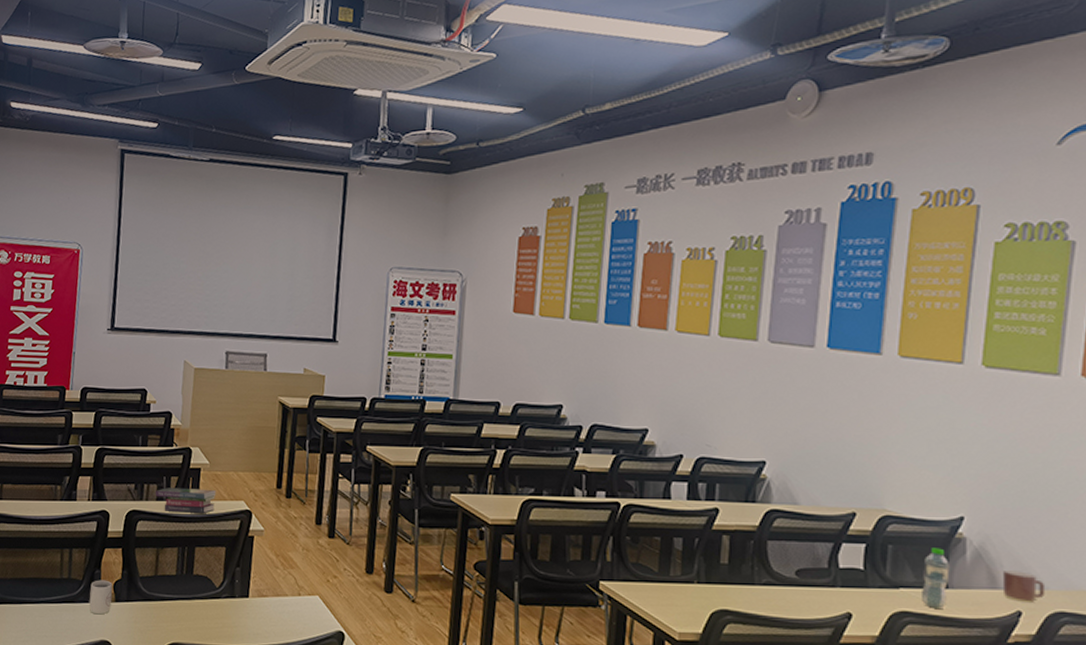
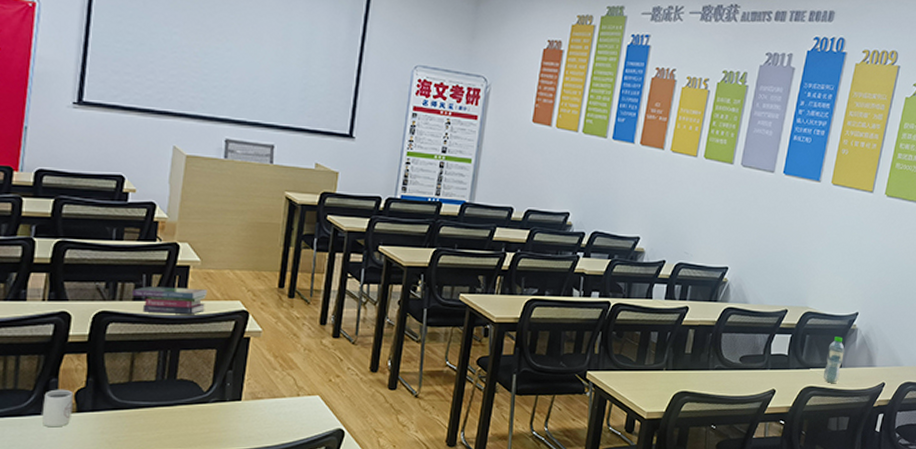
mug: present [1002,571,1045,604] -> none [875,353,901,377]

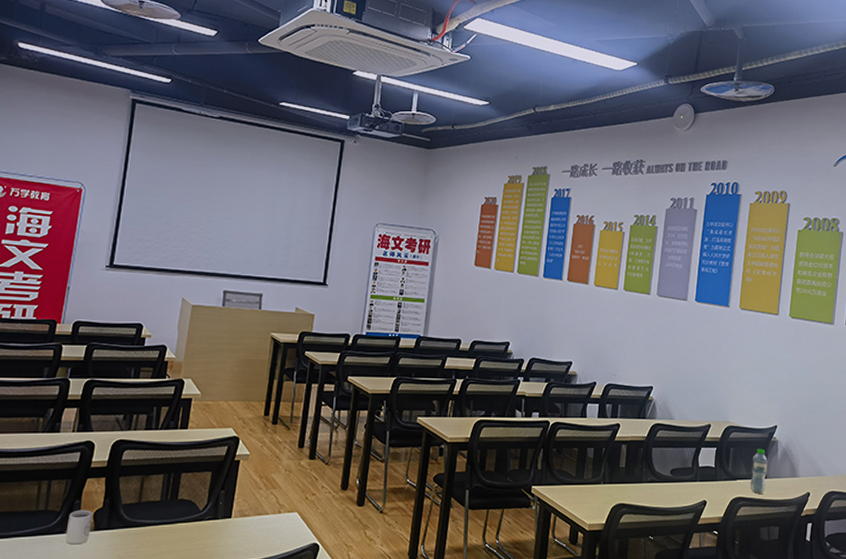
books: present [131,286,208,315] -> none [144,417,206,442]

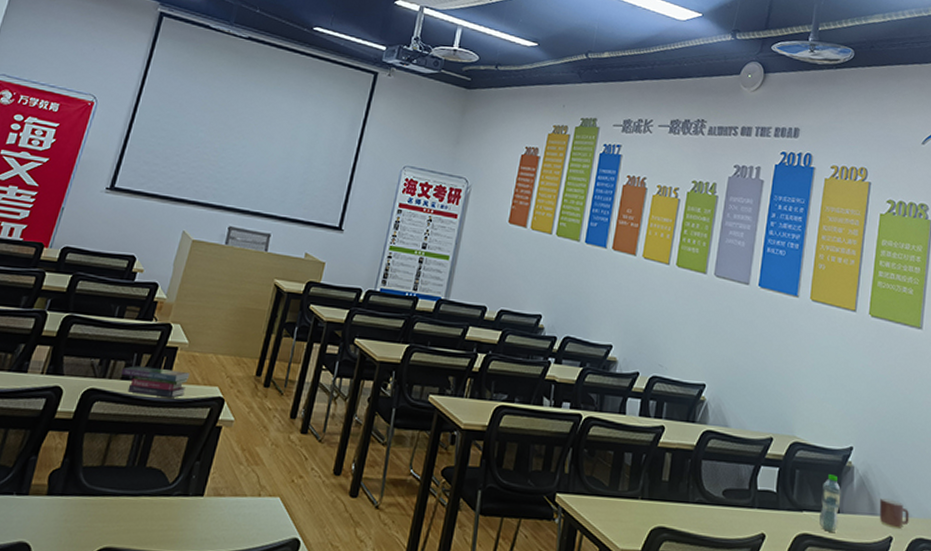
mug: present [66,509,92,545] -> none [13,468,48,511]
books: none [144,417,206,442] -> present [120,366,190,399]
mug: none [799,463,823,487] -> present [879,498,909,530]

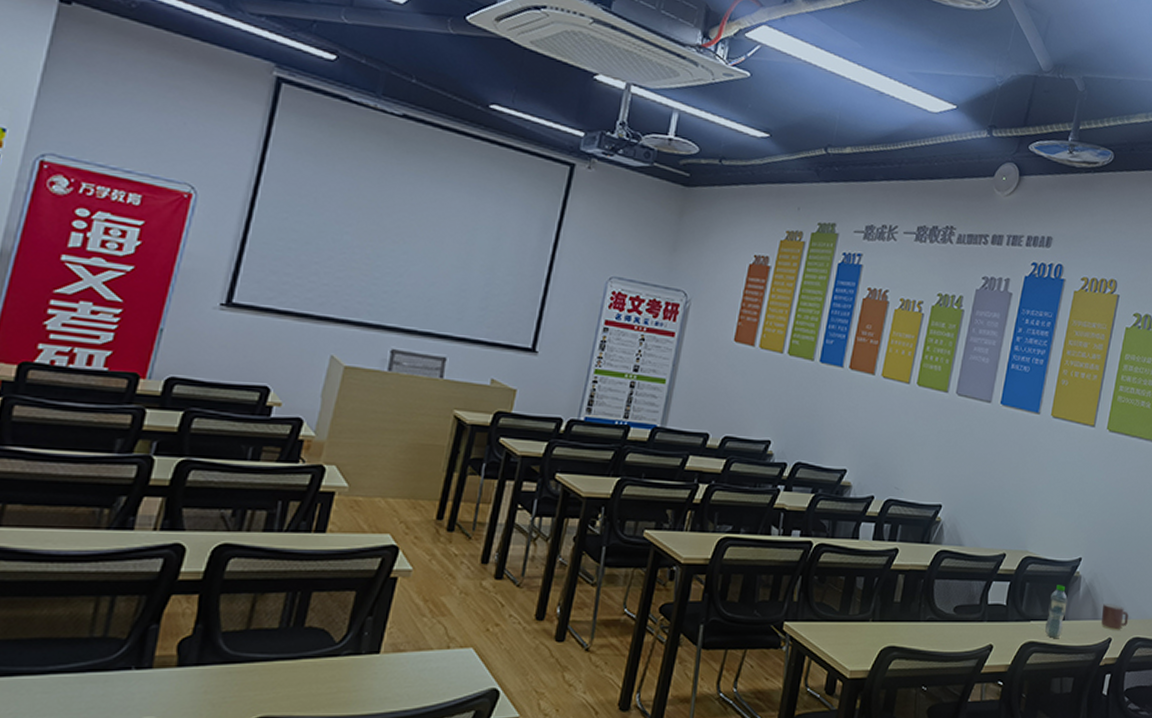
books: present [120,366,190,399] -> none [262,515,353,550]

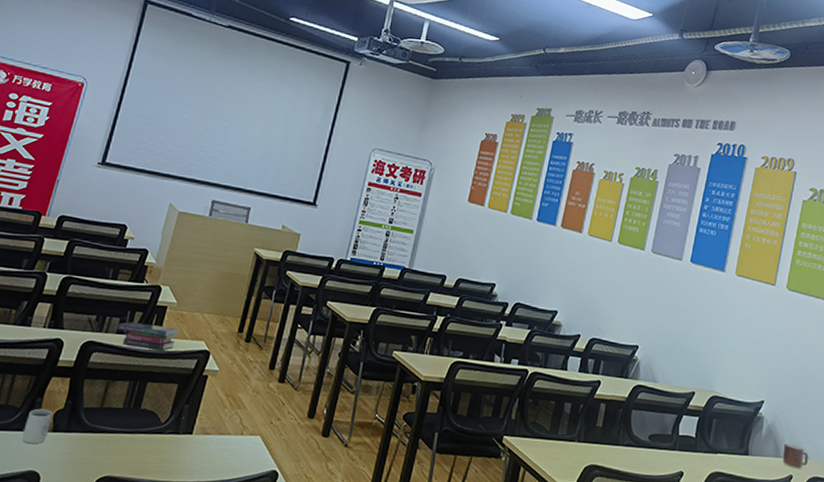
mug: none [133,637,176,686] -> present [22,408,53,444]
books: none [262,515,353,550] -> present [116,322,179,351]
water bottle: present [1044,585,1068,639] -> none [730,423,751,472]

